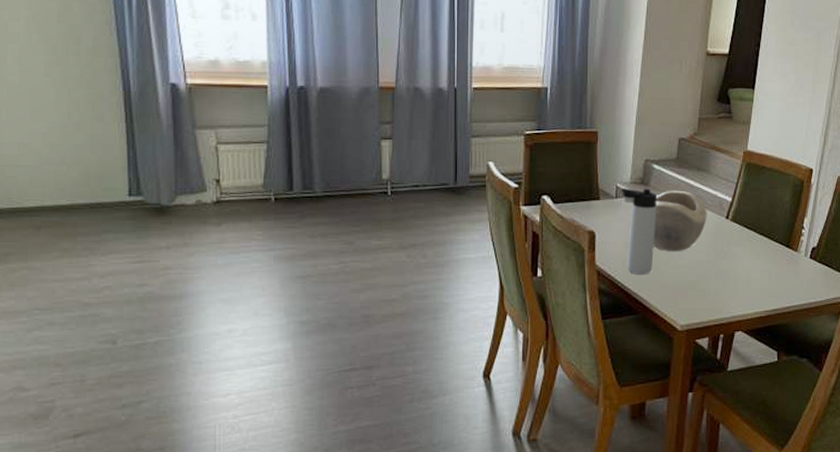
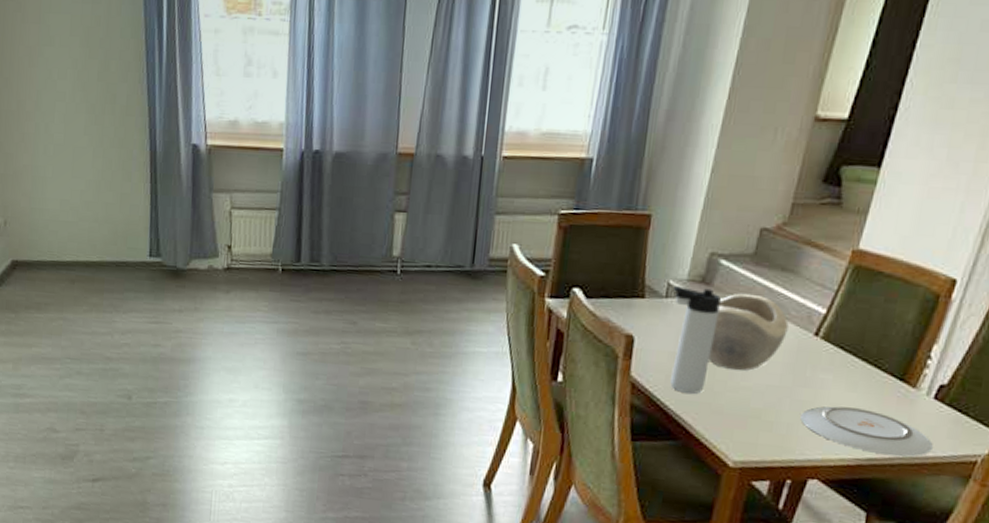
plate: none [724,272,813,306] -> present [800,406,933,457]

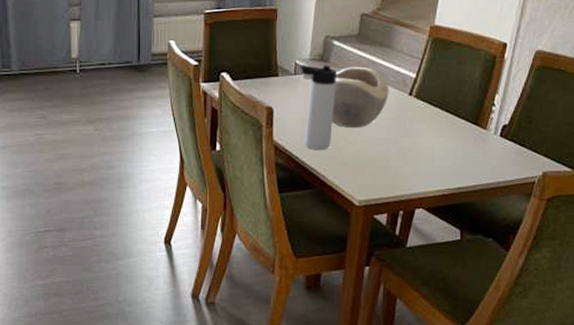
plate: present [800,406,933,457] -> none [405,149,503,184]

